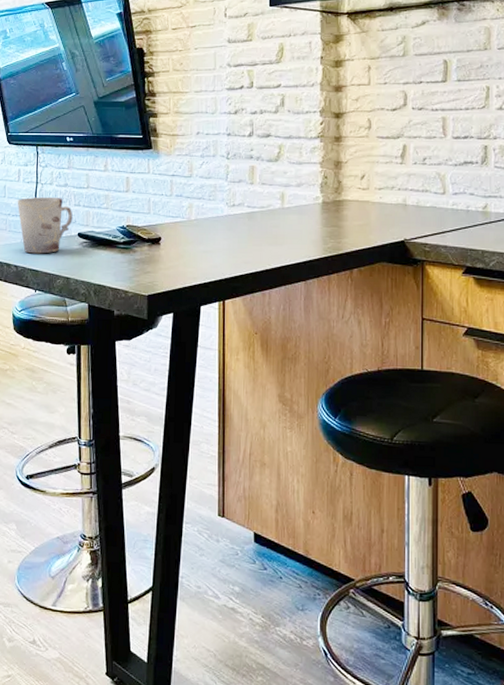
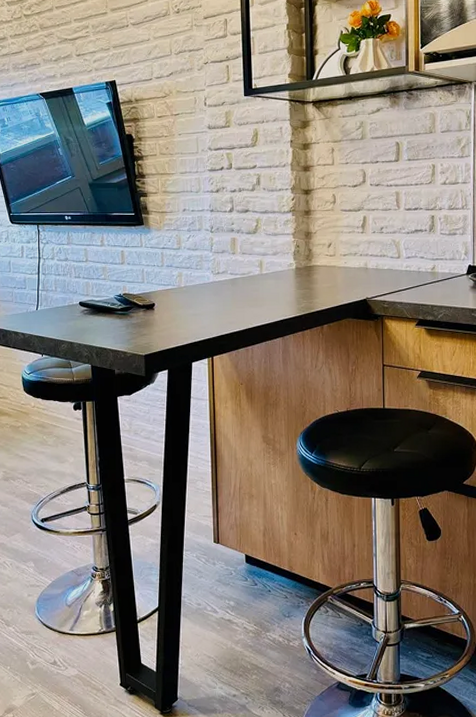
cup: present [17,196,73,254] -> none [21,270,74,322]

